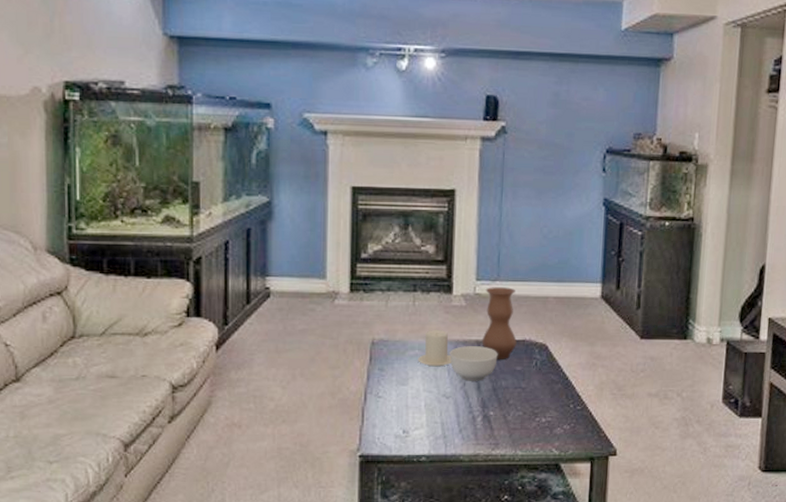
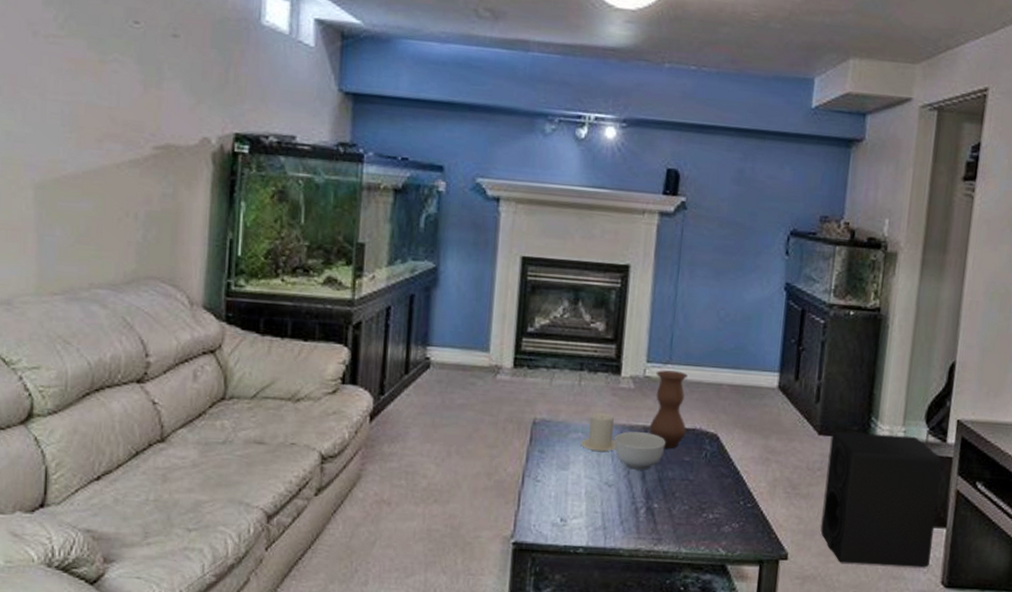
speaker: none [646,334,756,454] -> present [820,431,942,567]

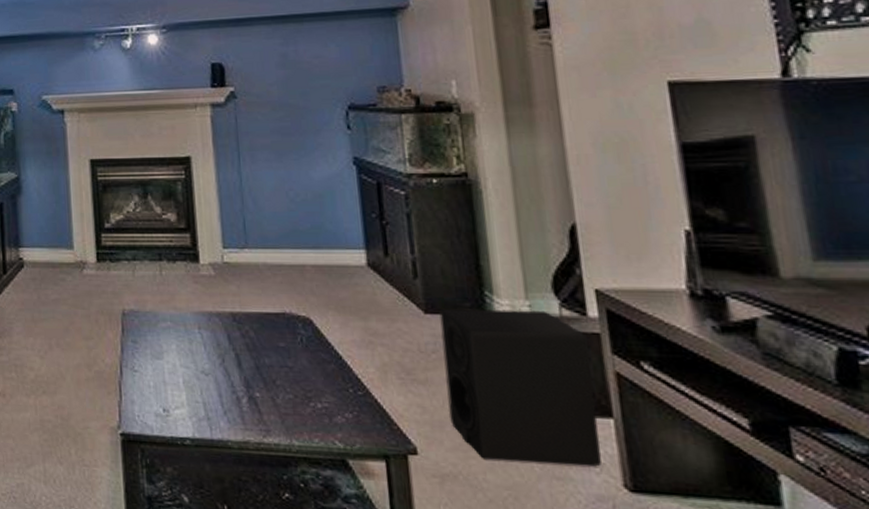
candle: present [580,412,617,453] -> none [170,301,207,341]
bowl: present [614,431,666,470] -> none [203,318,257,358]
vase: present [649,370,688,448] -> none [234,255,276,334]

